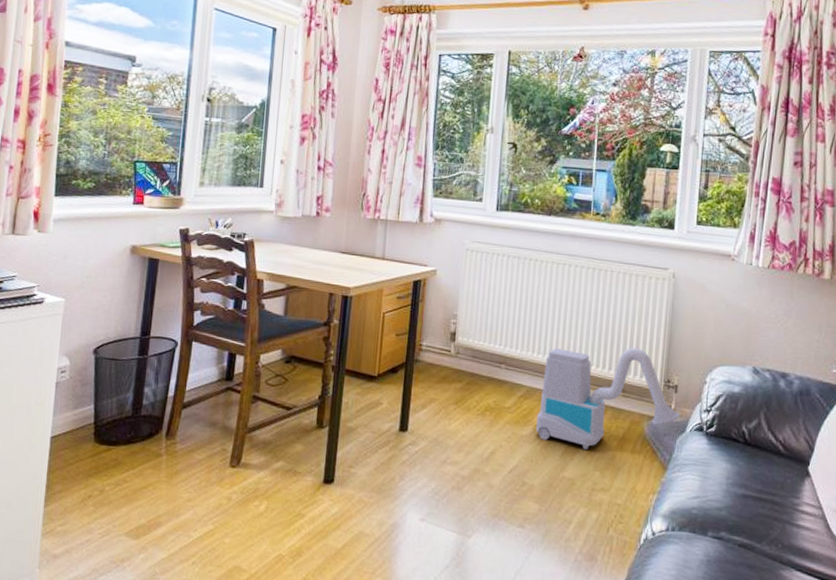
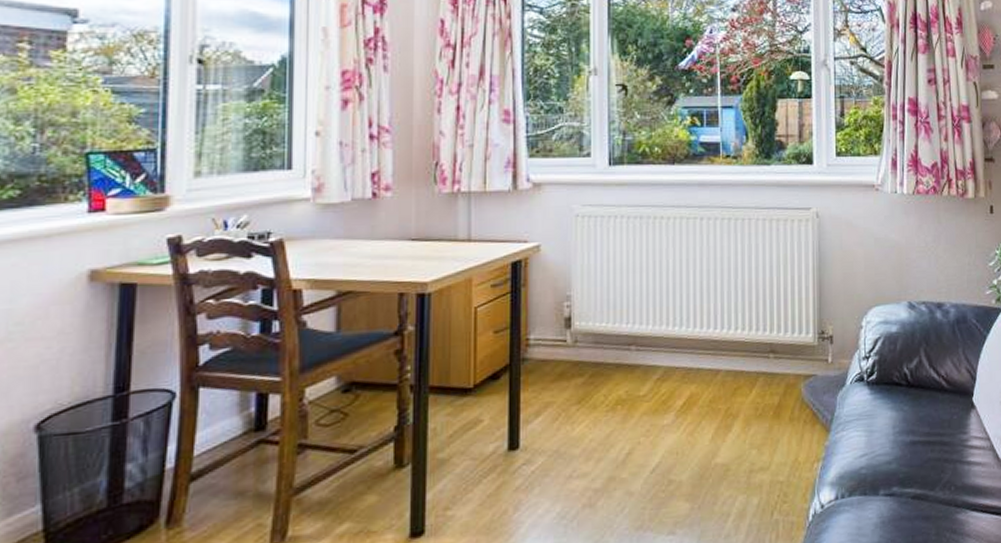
vacuum cleaner: present [536,348,680,450] -> none [679,301,838,428]

